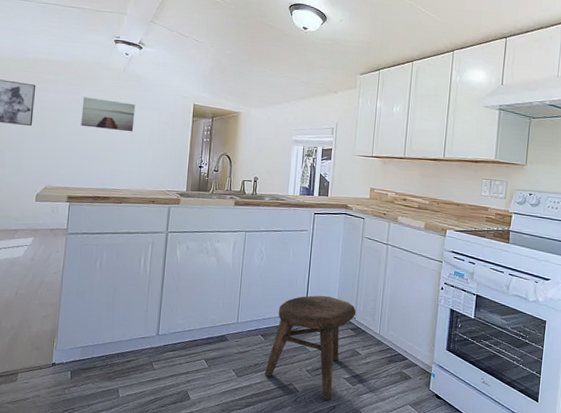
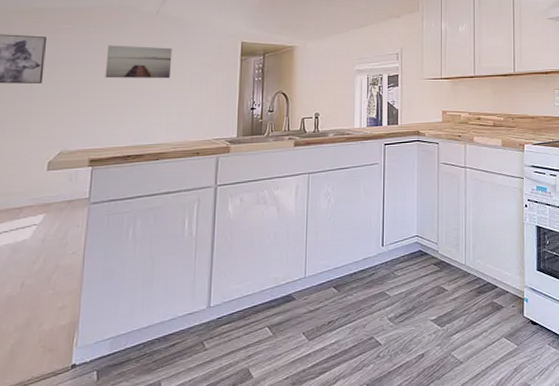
stool: present [264,295,357,401] -> none [340,231,438,349]

